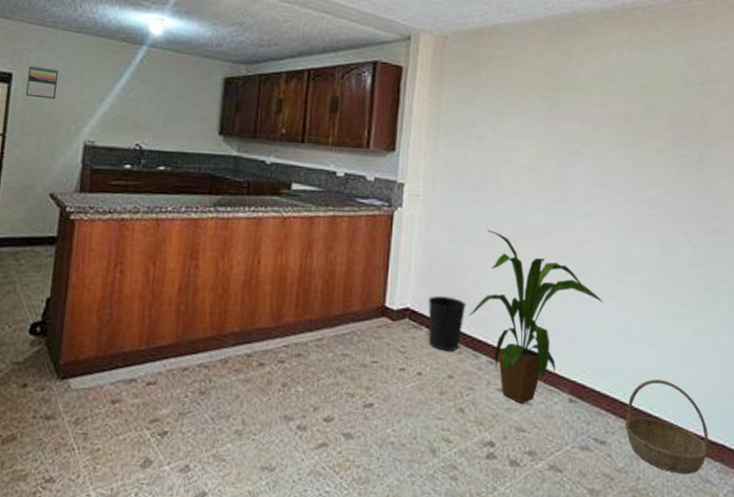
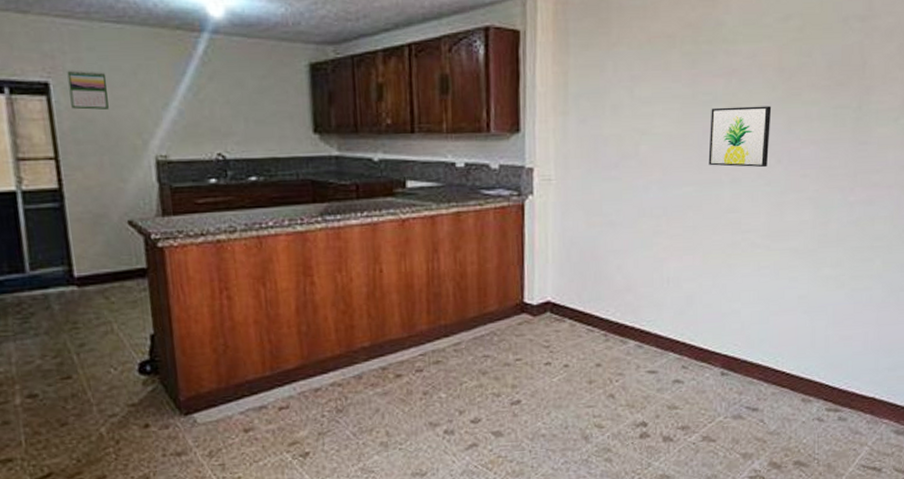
wastebasket: present [428,296,466,351] -> none [569,285,610,341]
house plant: present [468,230,603,404] -> none [613,209,754,383]
wall art: none [562,146,620,204] -> present [708,106,772,168]
basket: present [624,379,709,474] -> none [776,343,860,429]

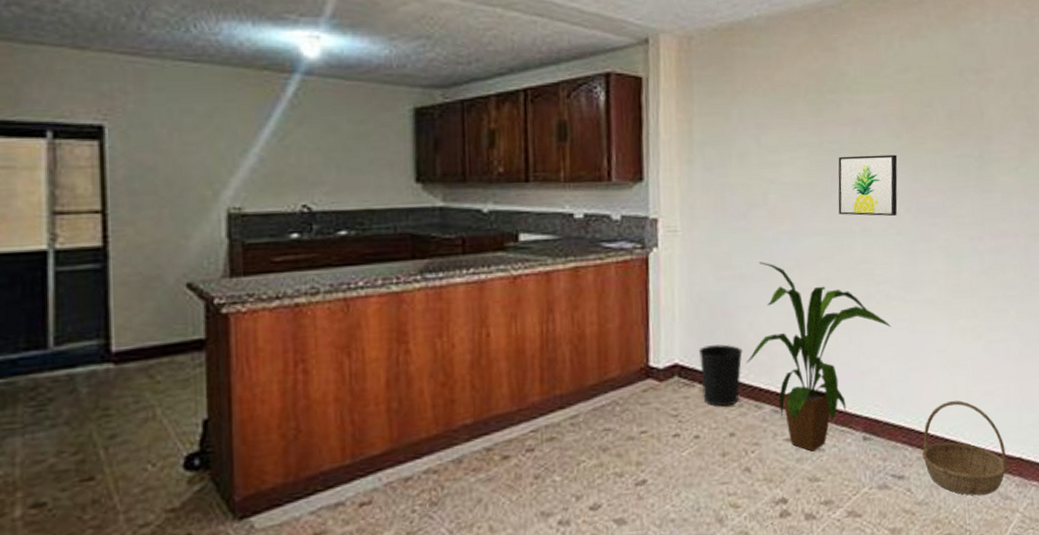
calendar: present [67,70,109,110] -> none [128,112,176,156]
wastebasket: none [569,285,610,341] -> present [698,344,743,408]
house plant: none [613,209,754,383] -> present [746,262,891,452]
basket: none [776,343,860,429] -> present [922,400,1007,496]

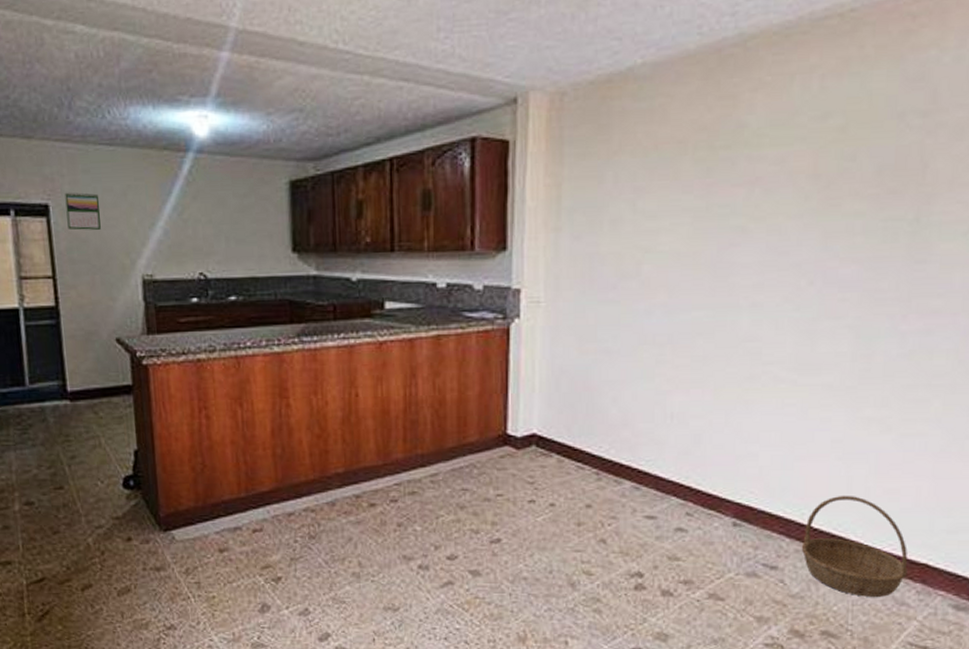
calendar: none [128,112,176,156] -> present [65,192,101,230]
wastebasket: present [698,344,743,408] -> none [557,418,604,479]
house plant: present [746,262,891,452] -> none [607,336,777,531]
wall art: present [838,154,898,217] -> none [723,218,804,290]

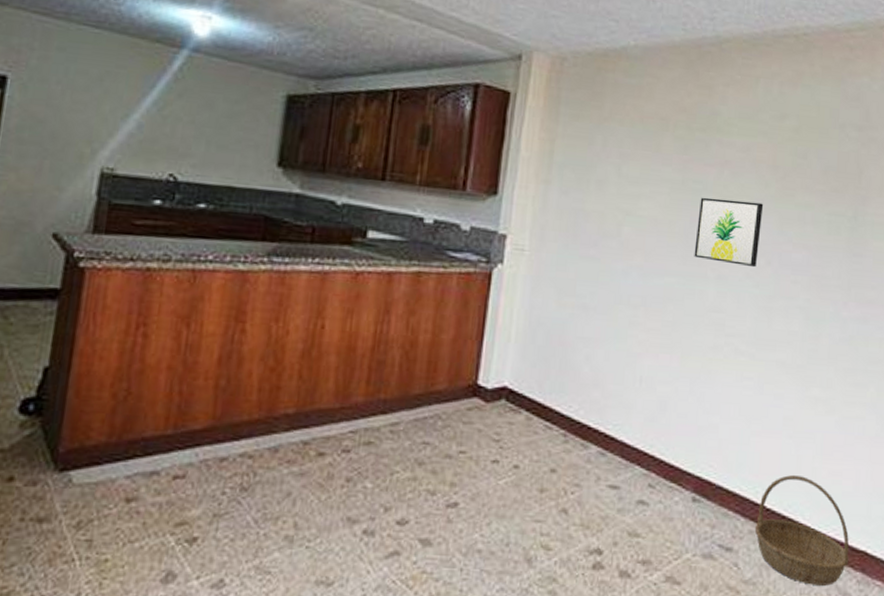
calendar: present [65,192,101,230] -> none [24,67,71,112]
wall art: none [723,218,804,290] -> present [694,197,764,268]

